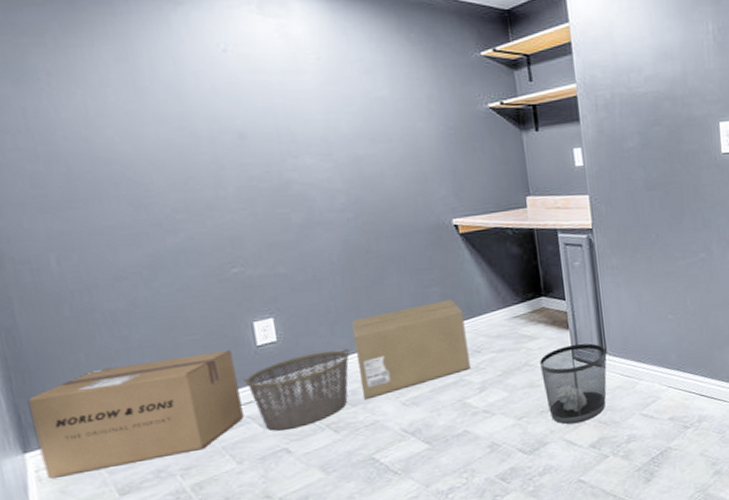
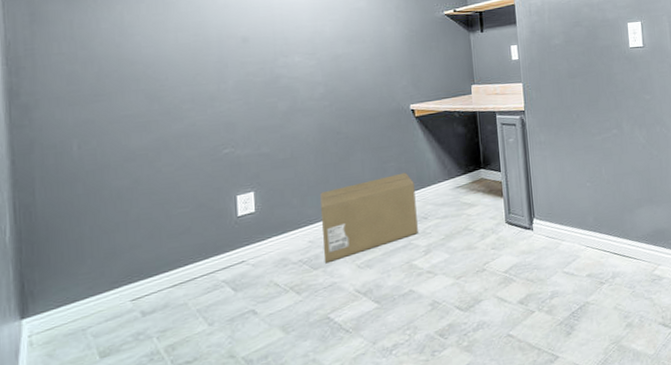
box: present [29,350,244,479] -> none [34,221,219,343]
basket: present [244,349,350,431] -> none [223,218,316,294]
waste bin: present [540,343,607,424] -> none [477,209,535,282]

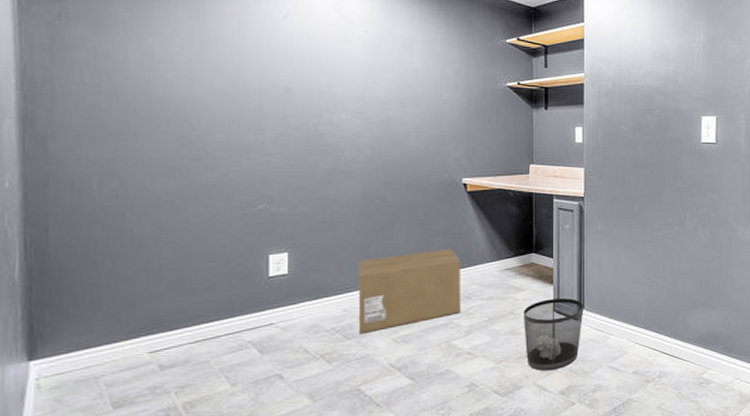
waste bin: none [477,209,535,282] -> present [524,298,584,371]

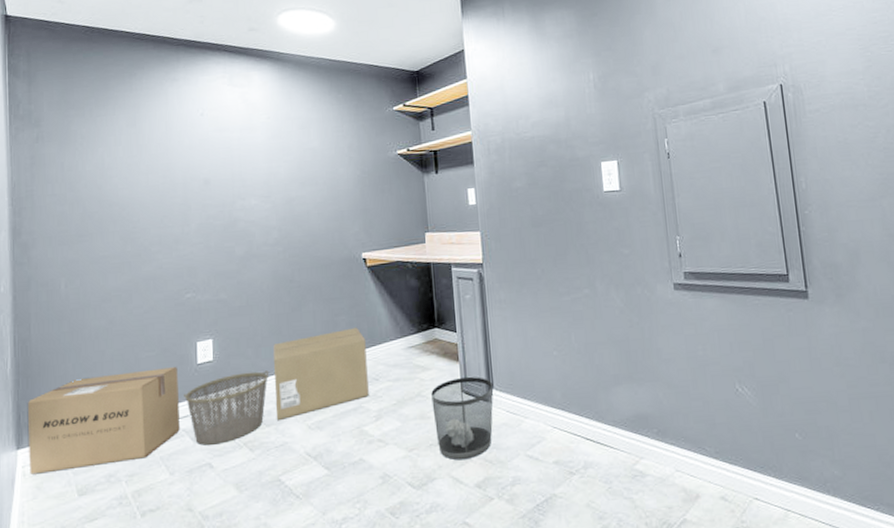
box: none [44,279,245,387] -> present [28,367,180,475]
basket: none [251,286,353,357] -> present [184,370,269,446]

